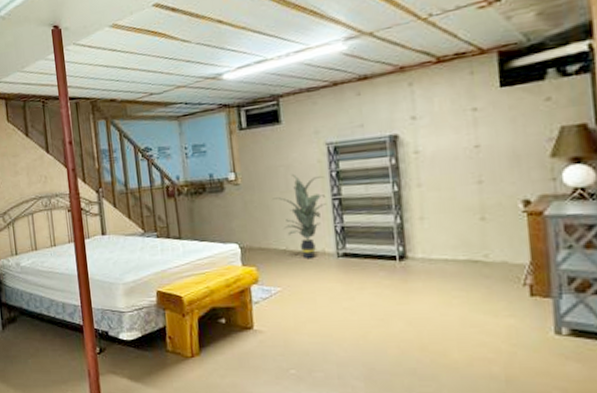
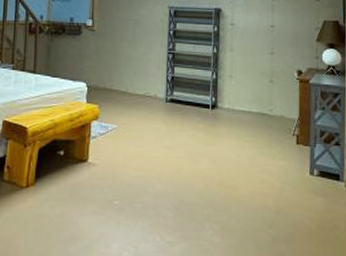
indoor plant: present [273,173,327,260] -> none [121,27,164,102]

